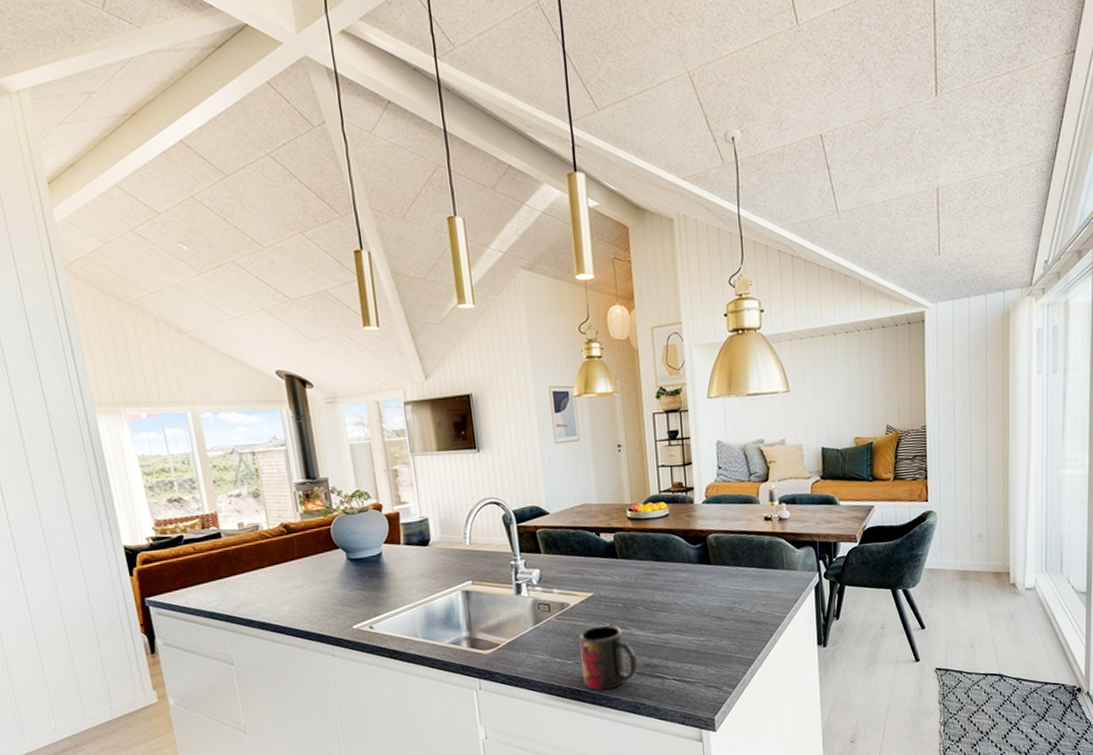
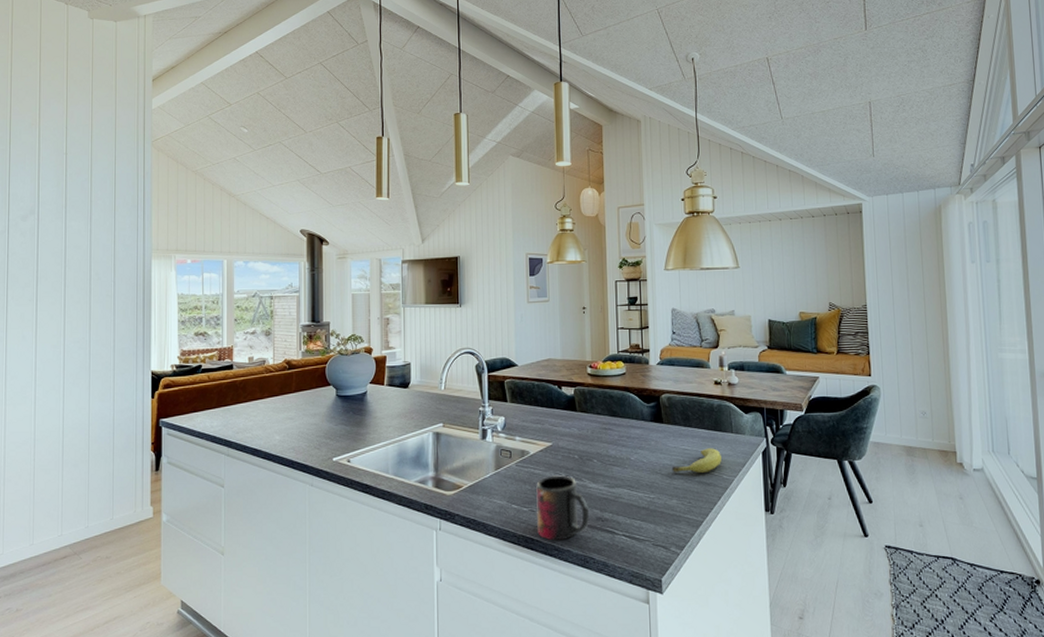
fruit: none [721,586,773,614] -> present [671,448,721,473]

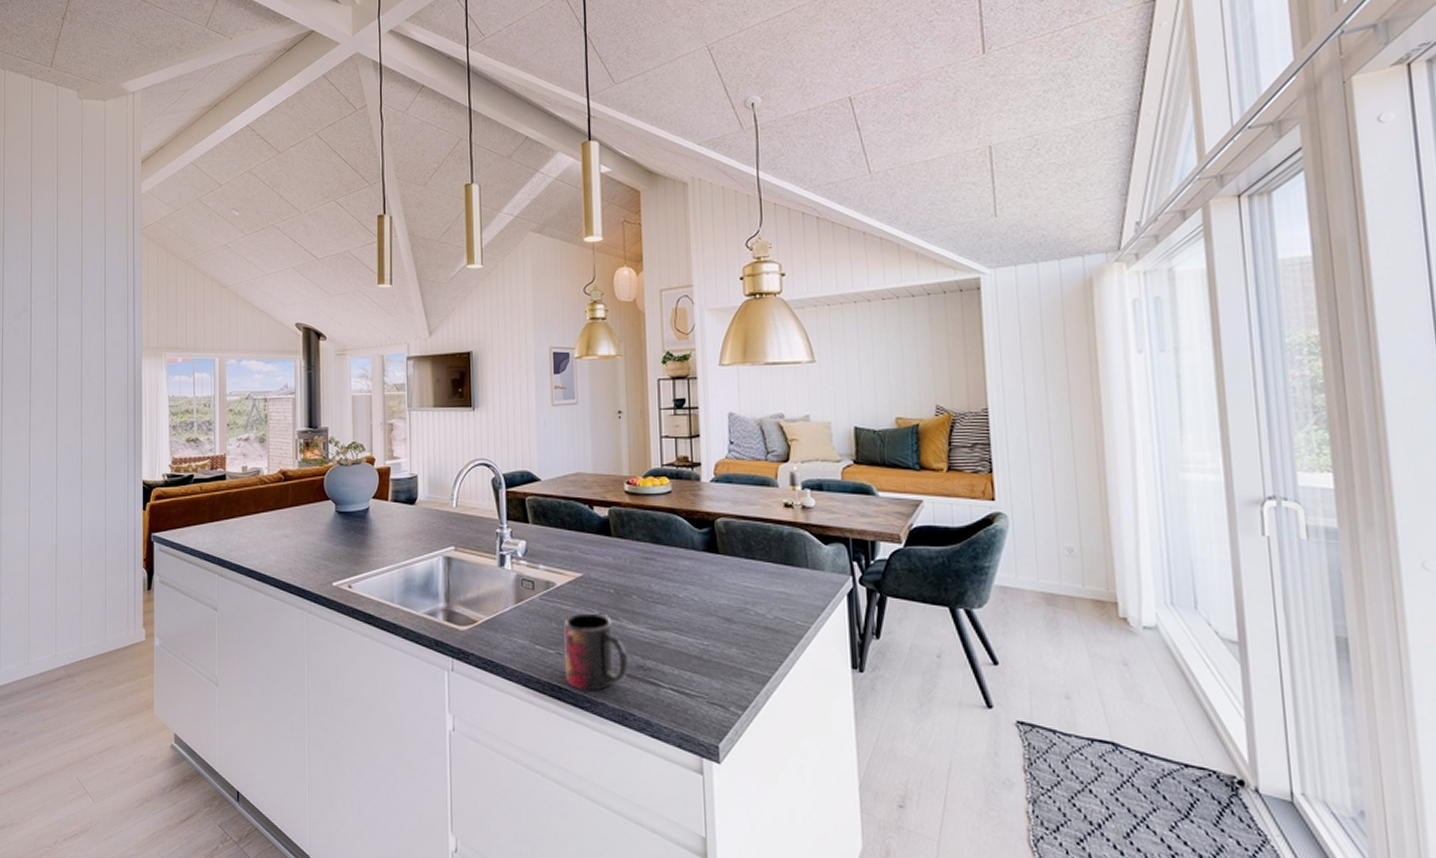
fruit: present [671,448,721,473] -> none [730,586,794,616]

